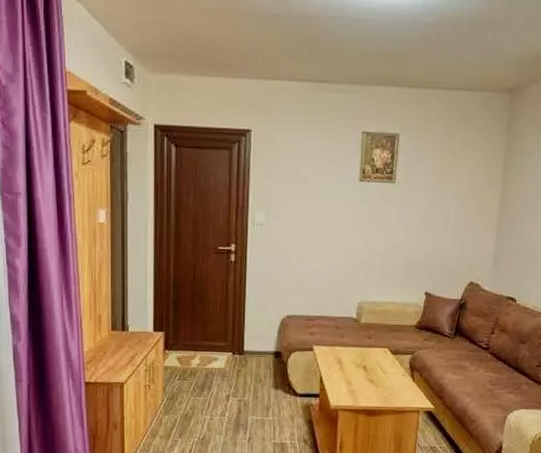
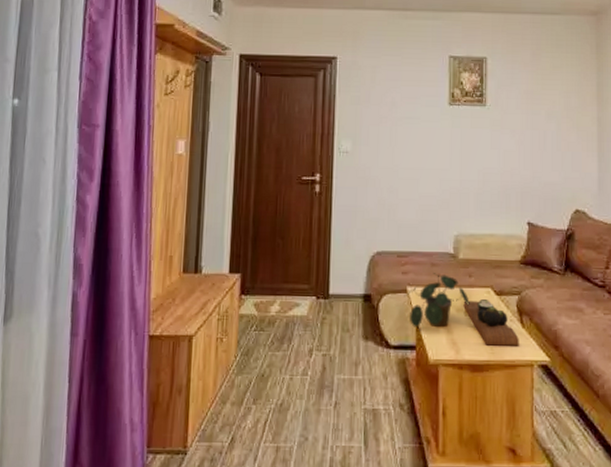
potted plant: none [310,334,369,380] -> present [404,273,470,328]
decorative tray: none [362,358,409,396] -> present [463,299,519,346]

